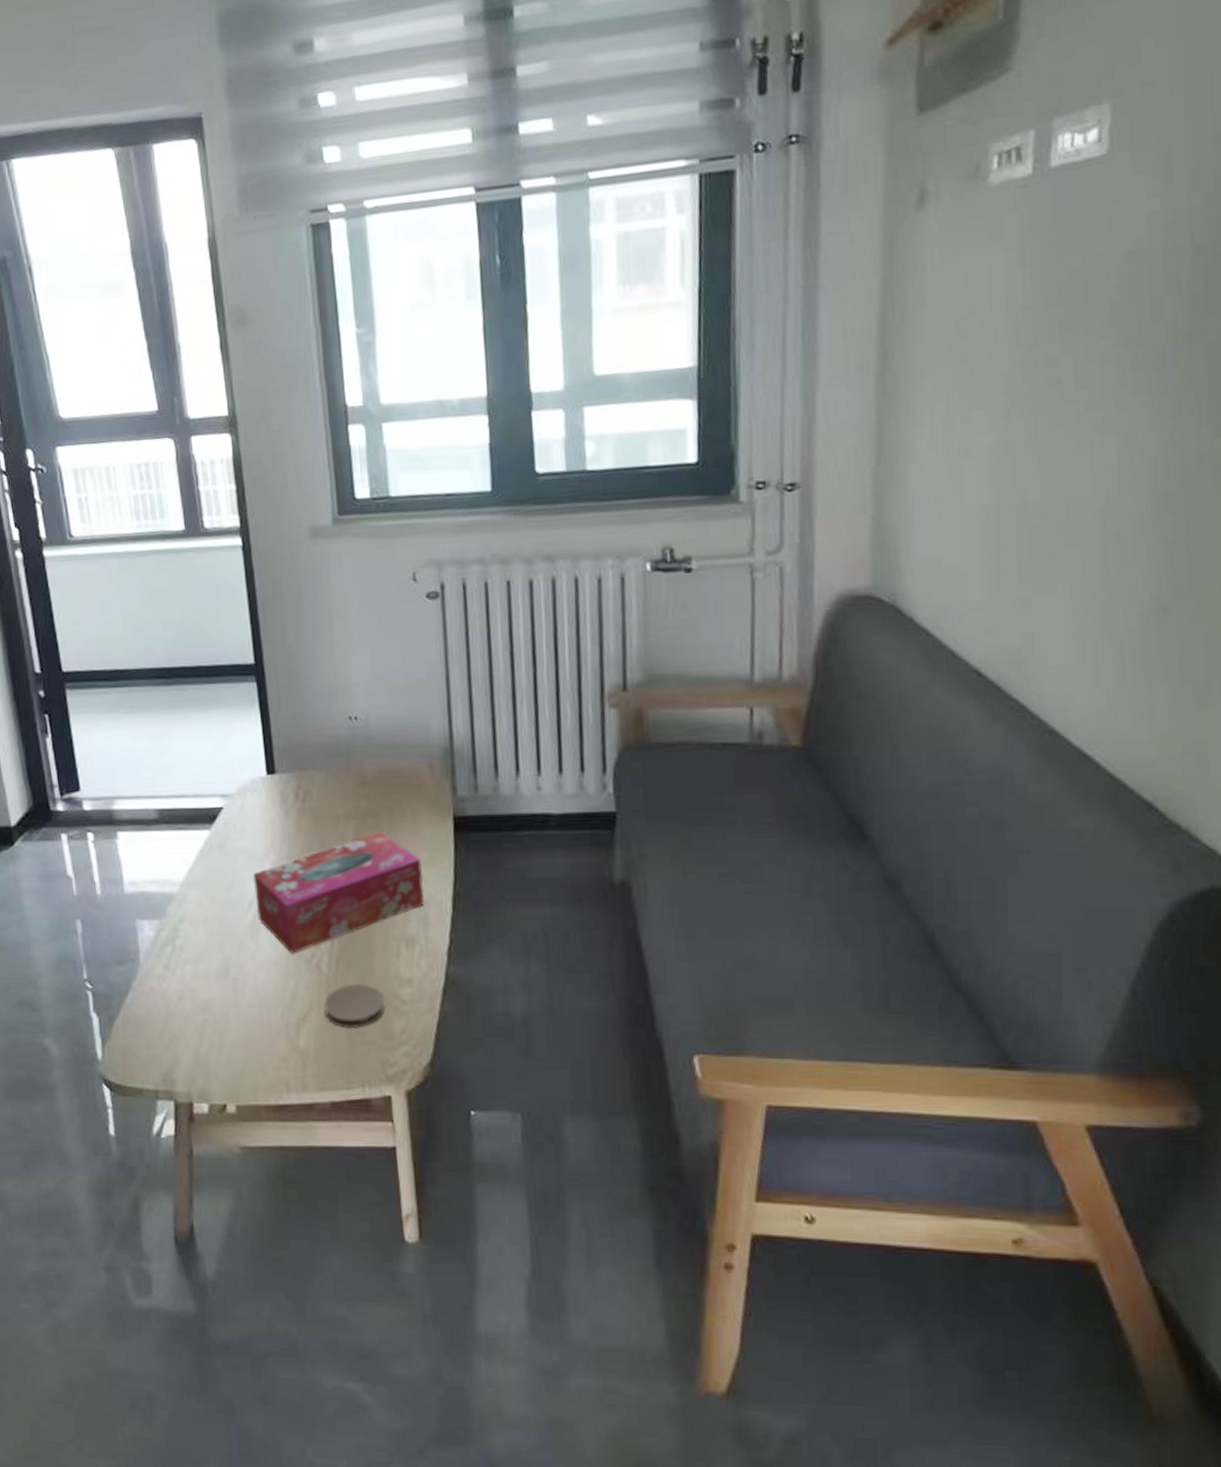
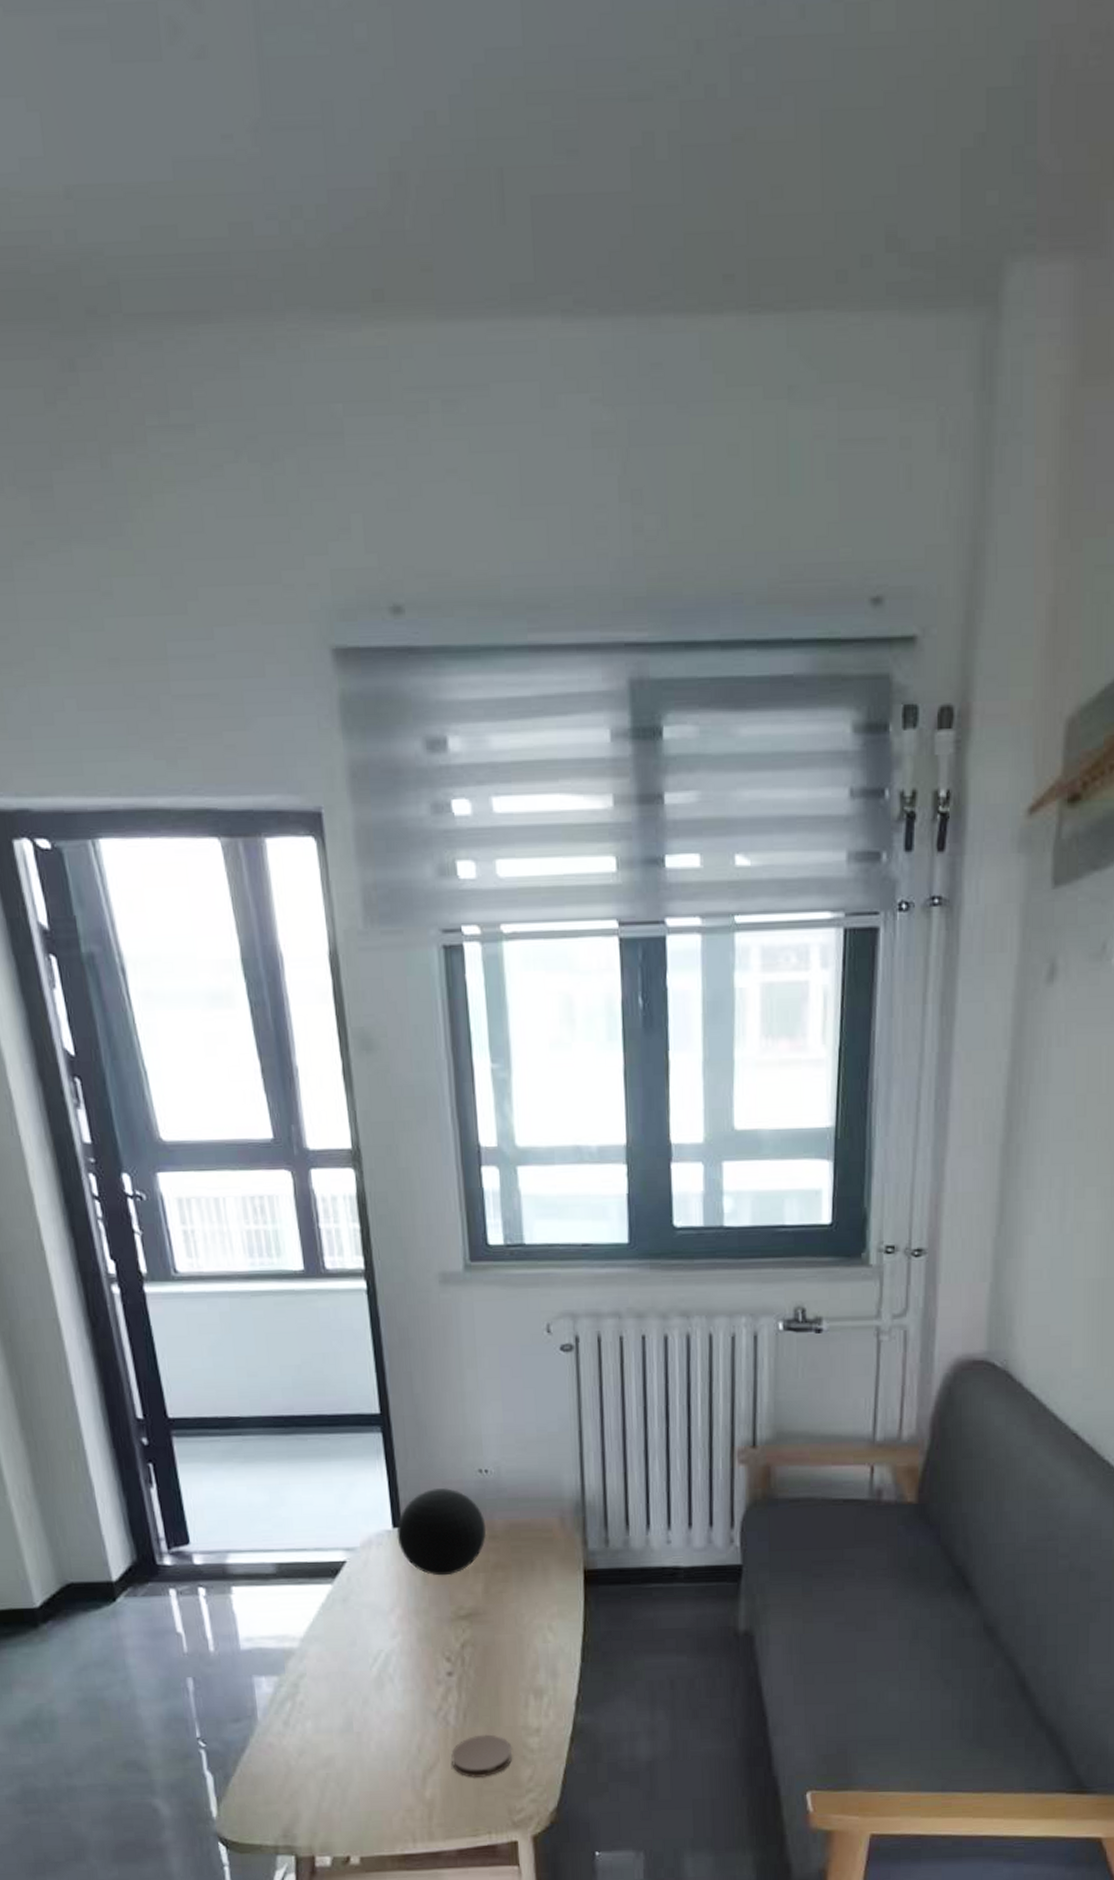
tissue box: present [253,832,425,954] -> none [378,1585,554,1707]
decorative orb: none [270,735,357,822] -> present [396,1488,487,1576]

